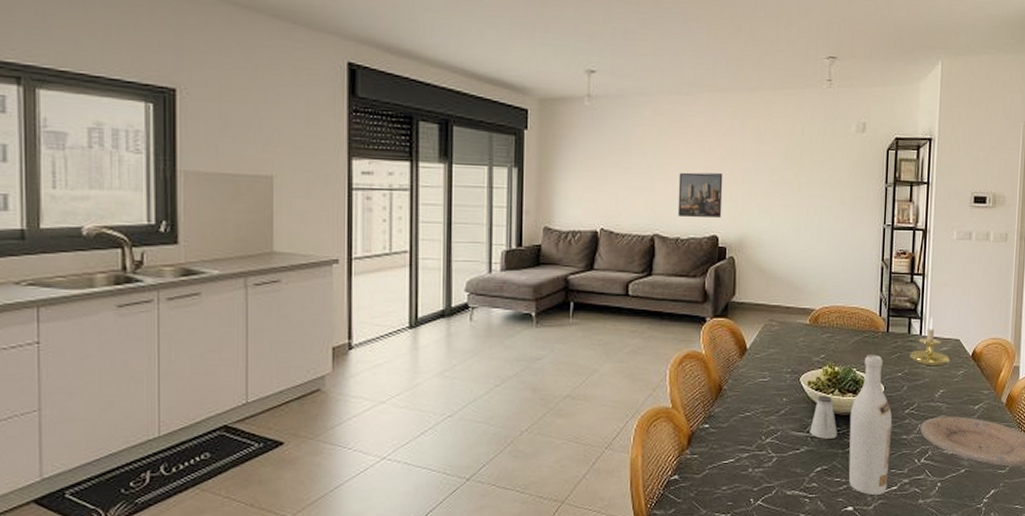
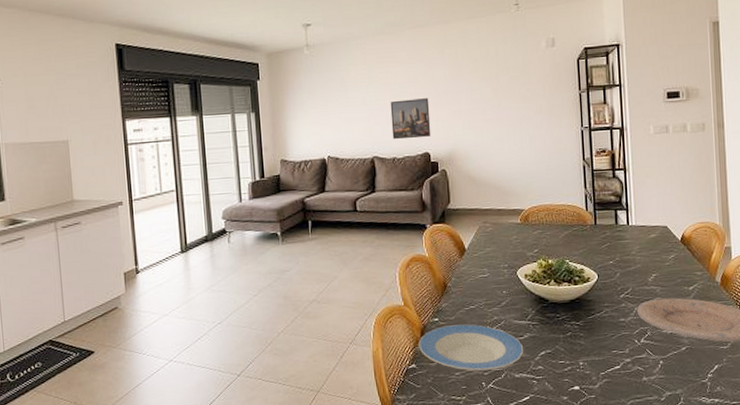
plate: none [684,433,798,486] -> present [418,324,523,371]
saltshaker: present [810,395,837,439] -> none [531,286,557,326]
wine bottle: present [848,355,892,496] -> none [567,246,610,376]
candle holder: present [910,317,949,366] -> none [619,207,659,253]

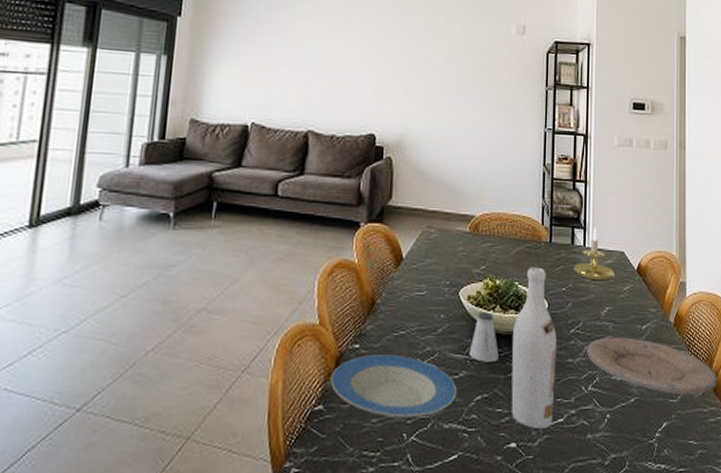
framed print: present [390,98,431,140] -> none [334,67,383,115]
saltshaker: none [531,286,557,326] -> present [469,311,499,362]
wine bottle: none [567,246,610,376] -> present [511,267,556,430]
candle holder: none [619,207,659,253] -> present [574,227,614,281]

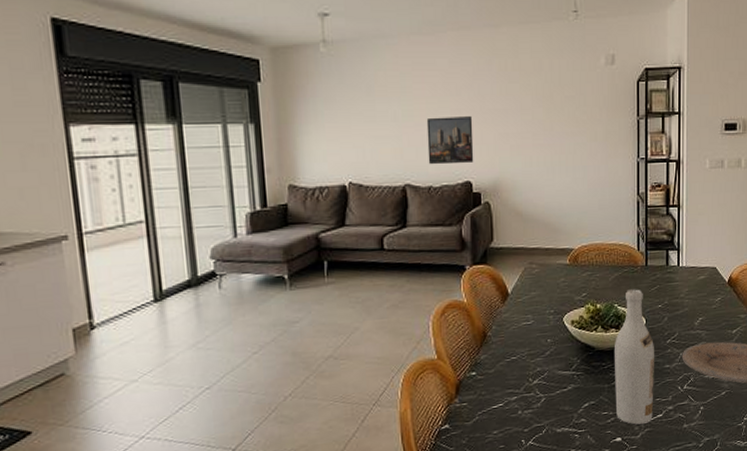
plate: present [330,354,456,418] -> none [453,377,566,428]
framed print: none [334,67,383,115] -> present [426,116,474,165]
saltshaker: present [469,311,499,362] -> none [576,332,602,376]
candle holder: present [574,227,614,281] -> none [669,247,707,296]

